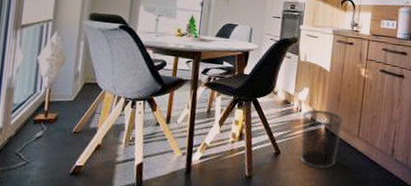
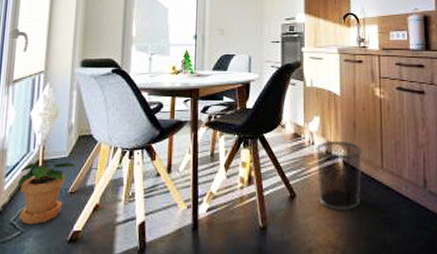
potted plant: none [23,102,81,157] -> present [17,162,76,225]

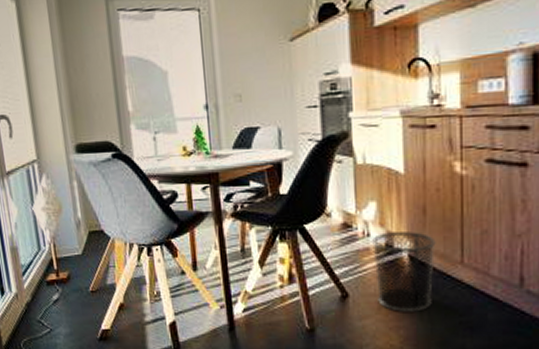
potted plant: present [17,162,76,225] -> none [35,260,93,323]

